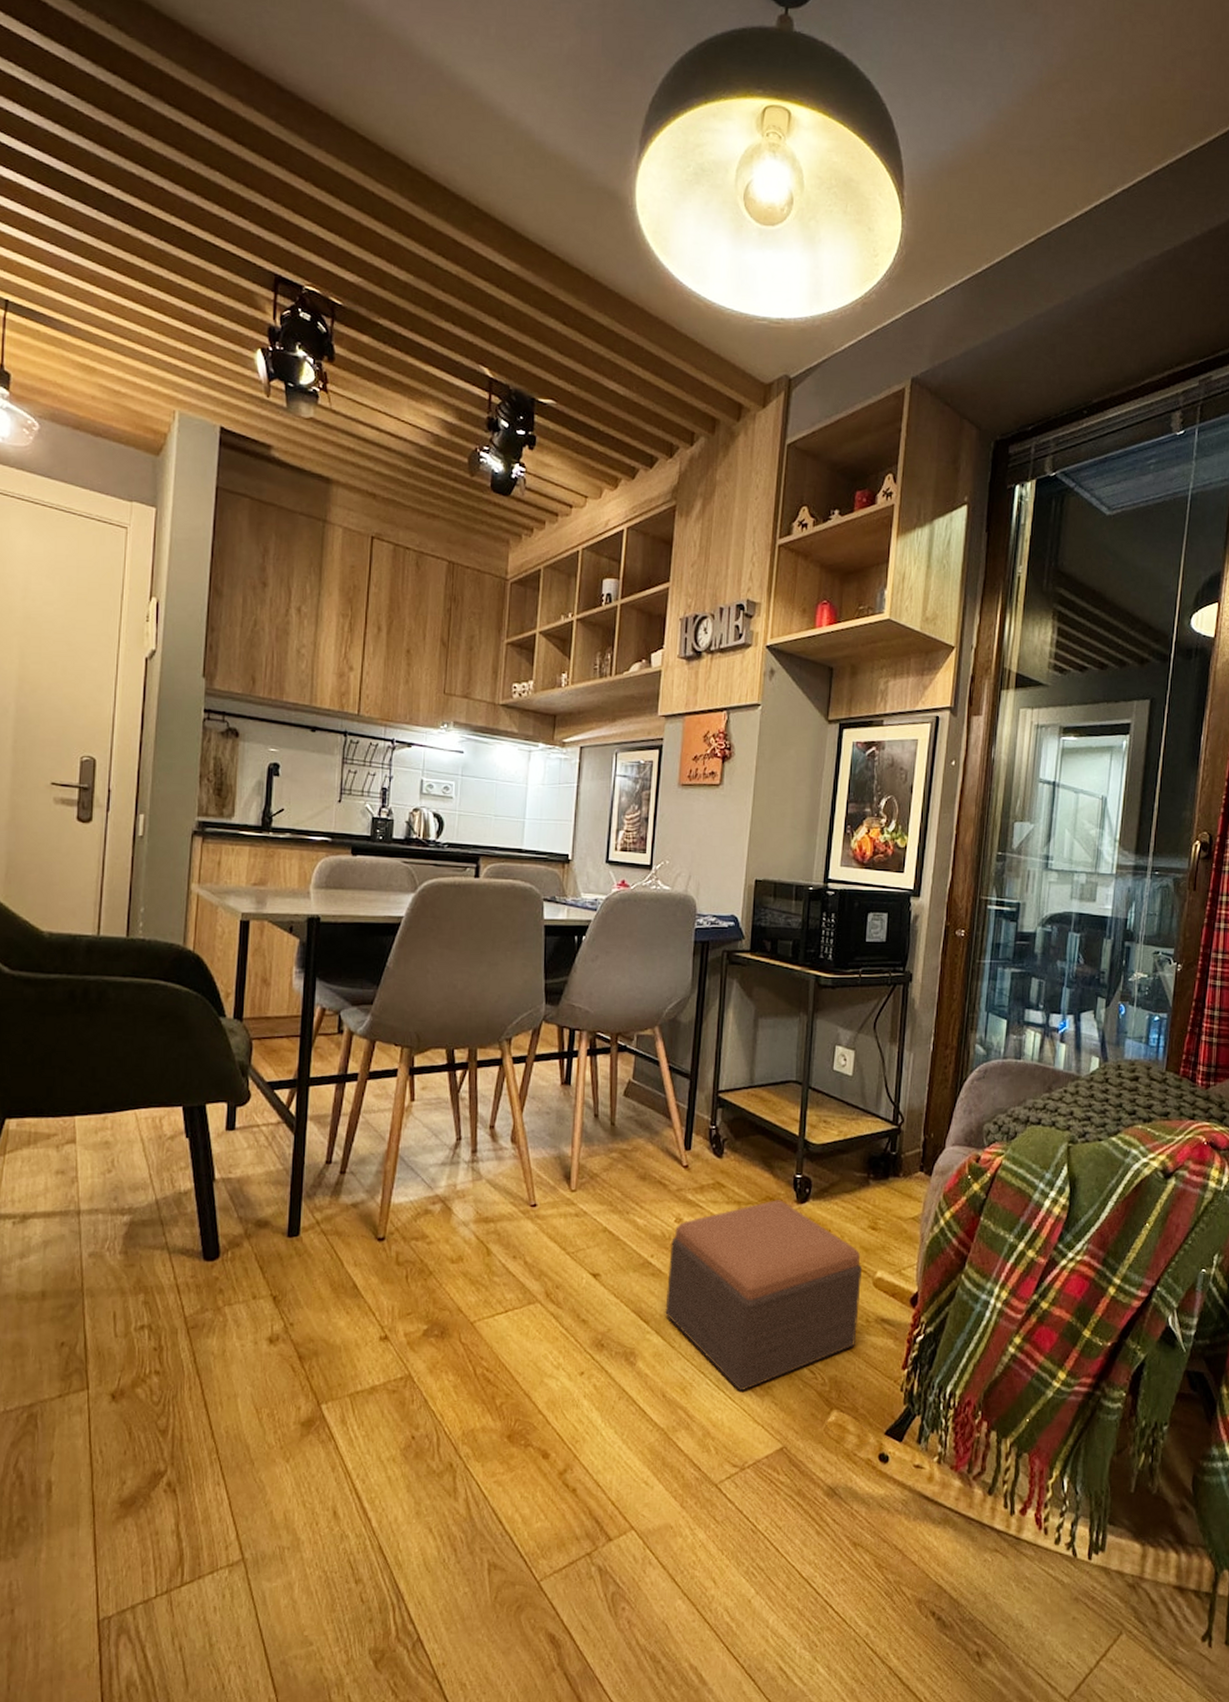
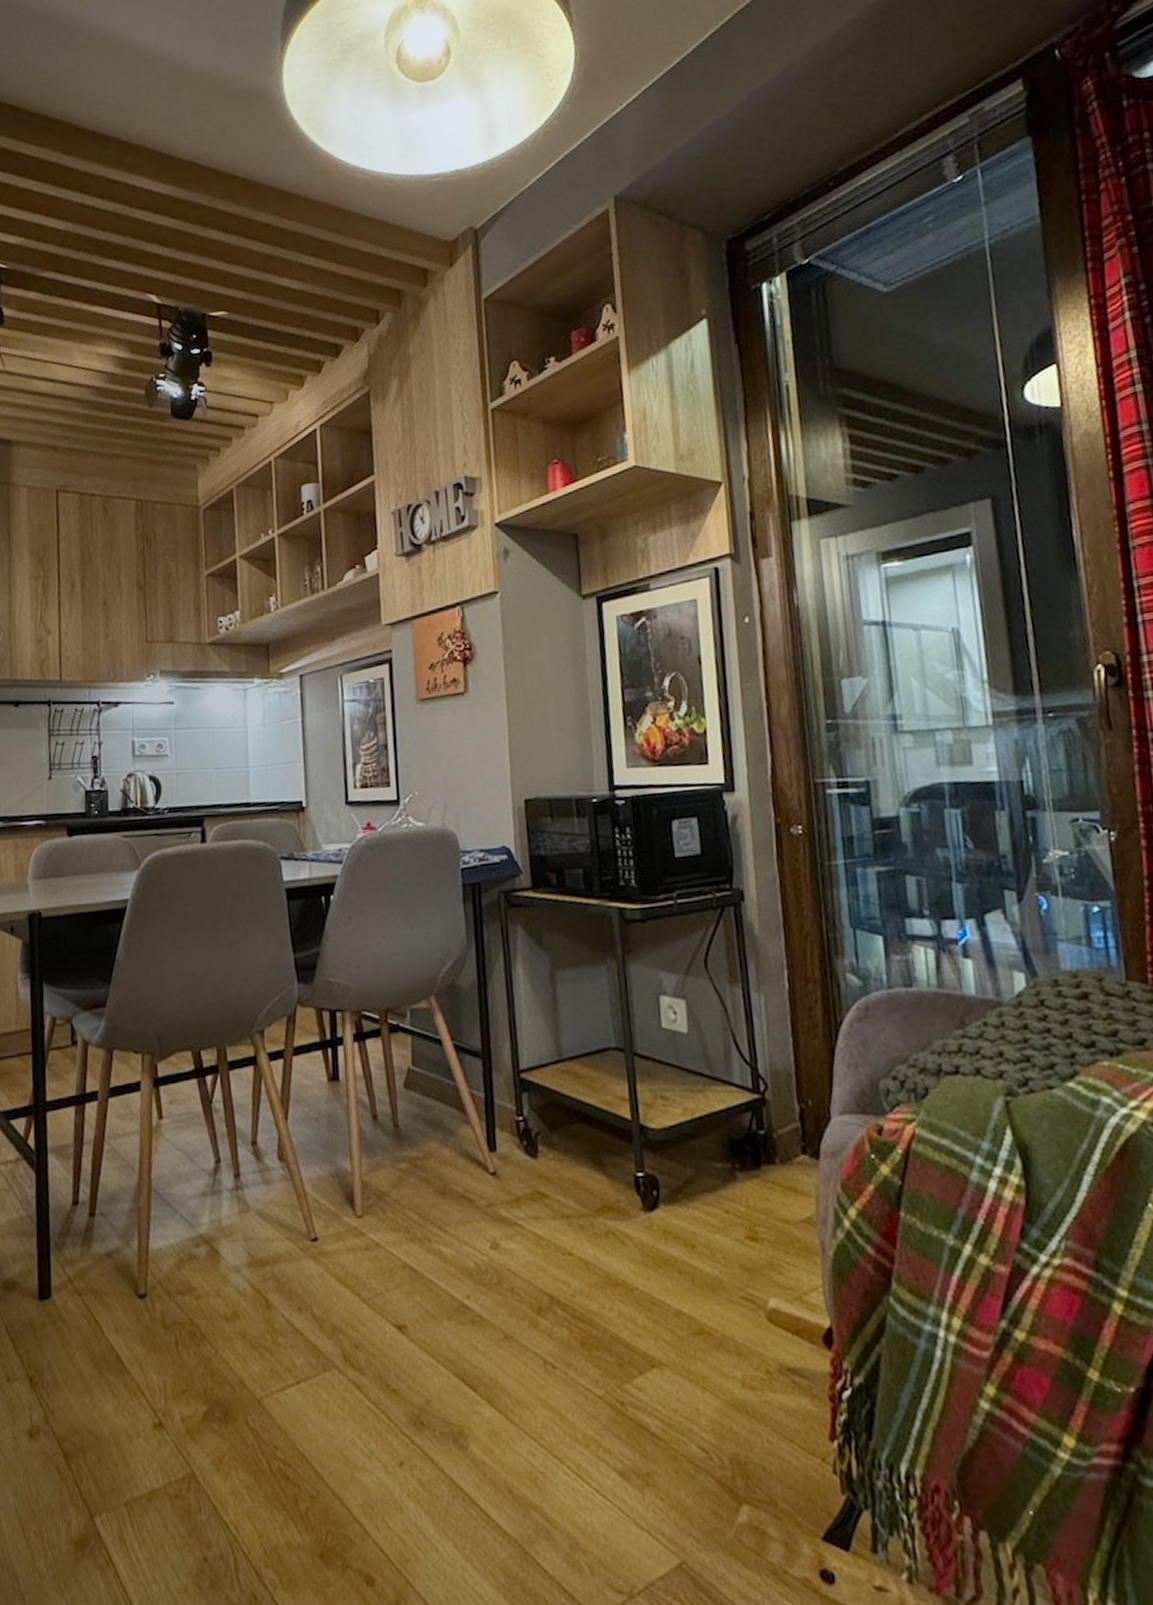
footstool: present [665,1200,862,1392] -> none [489,1208,757,1482]

